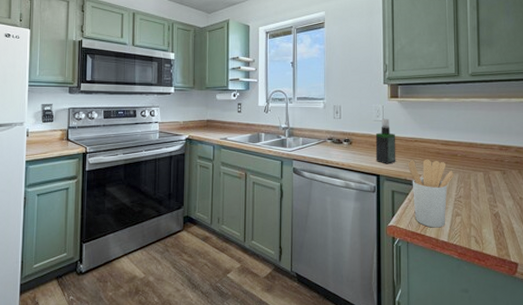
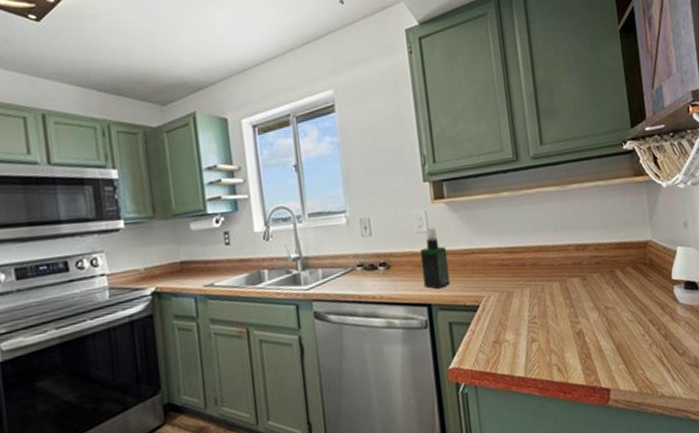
utensil holder: present [408,159,454,228] -> none [466,274,525,362]

